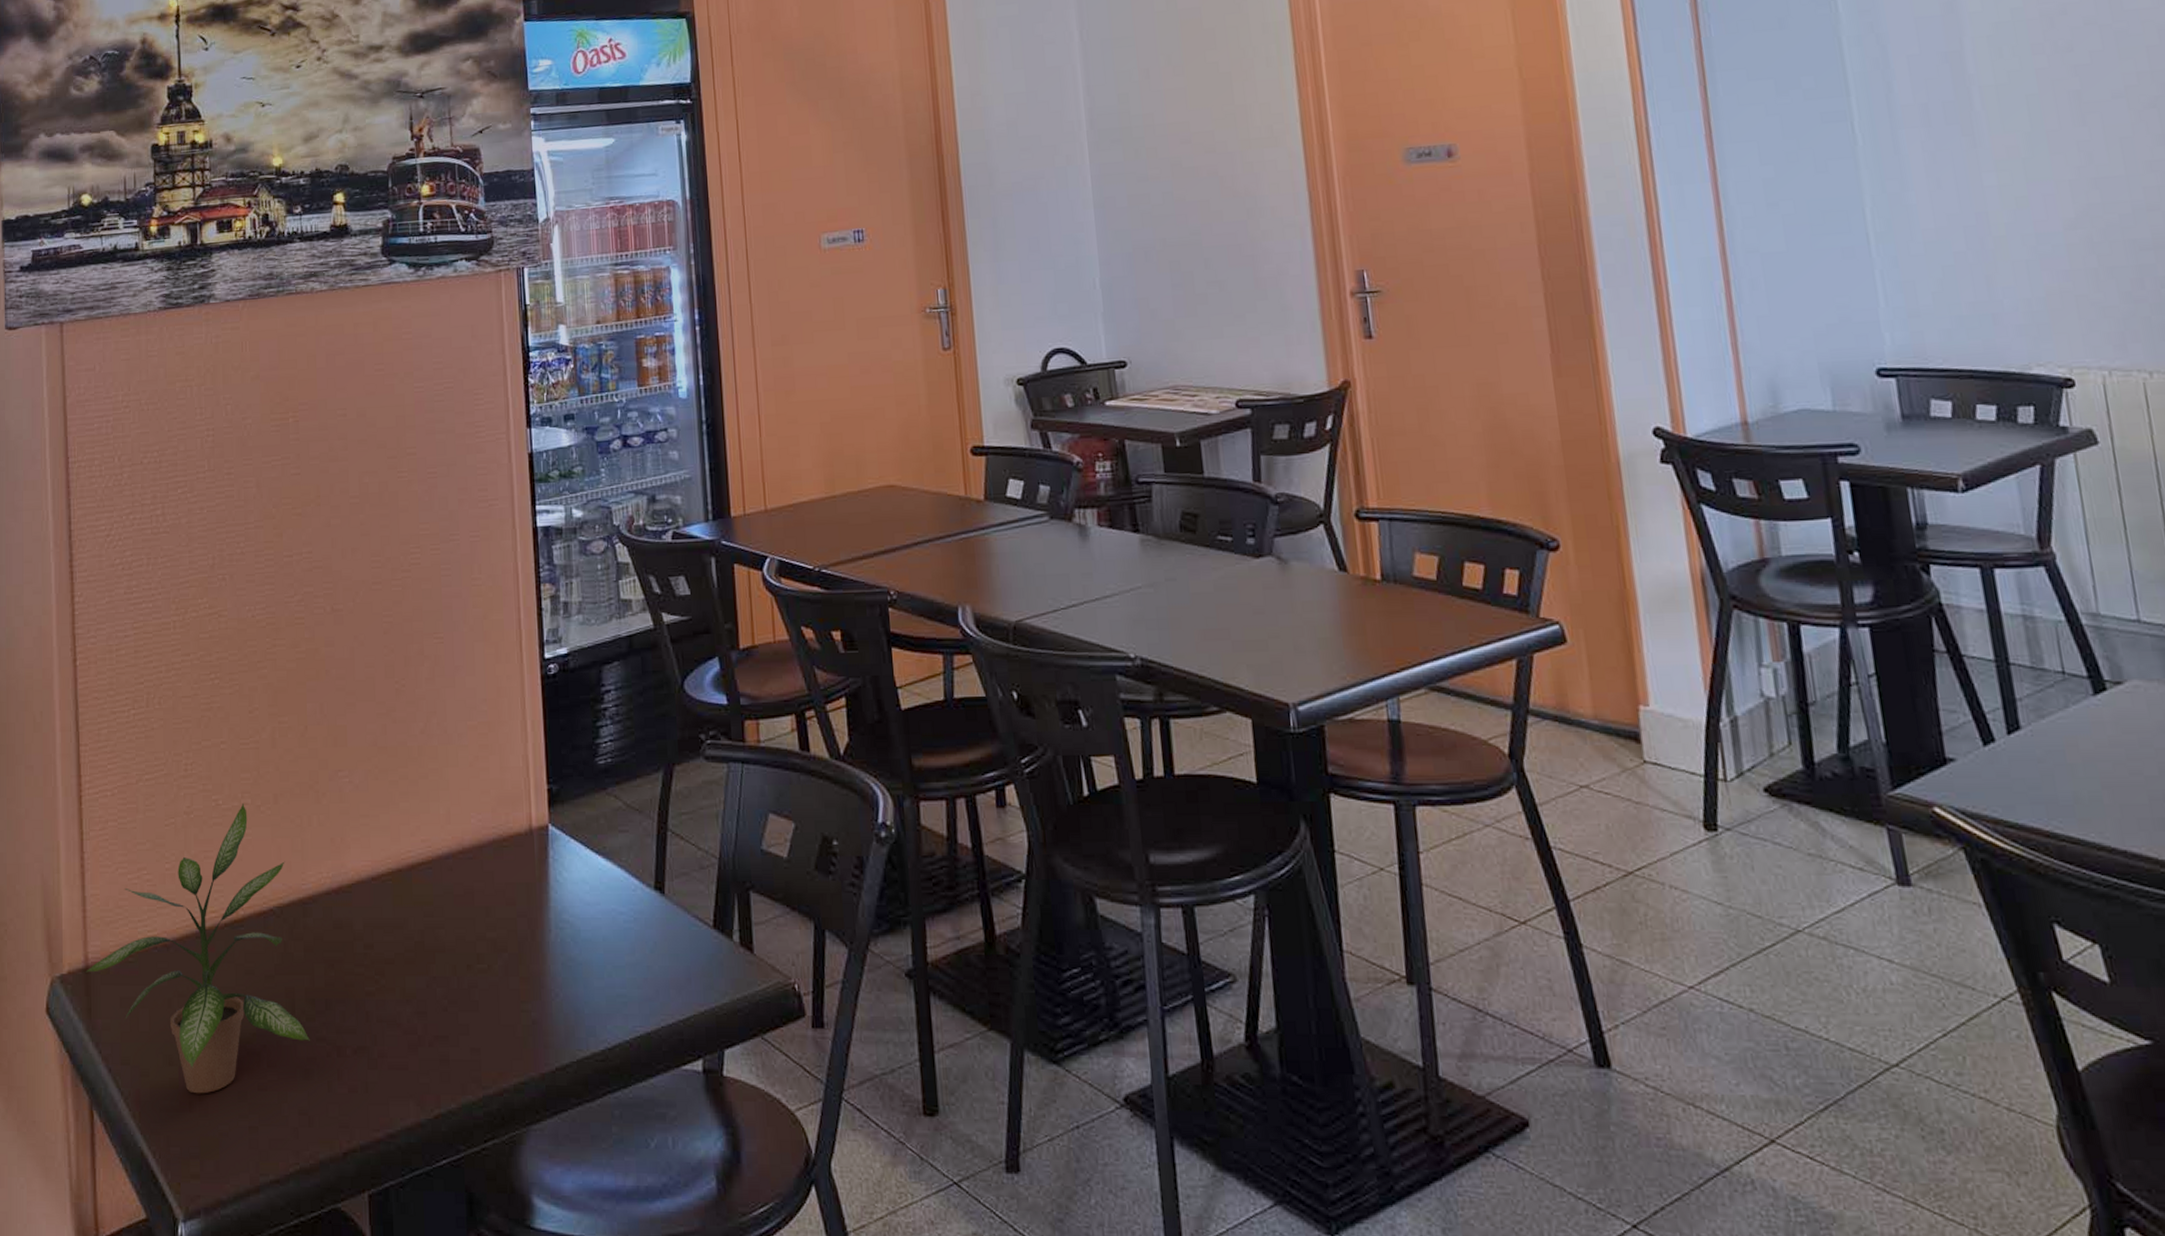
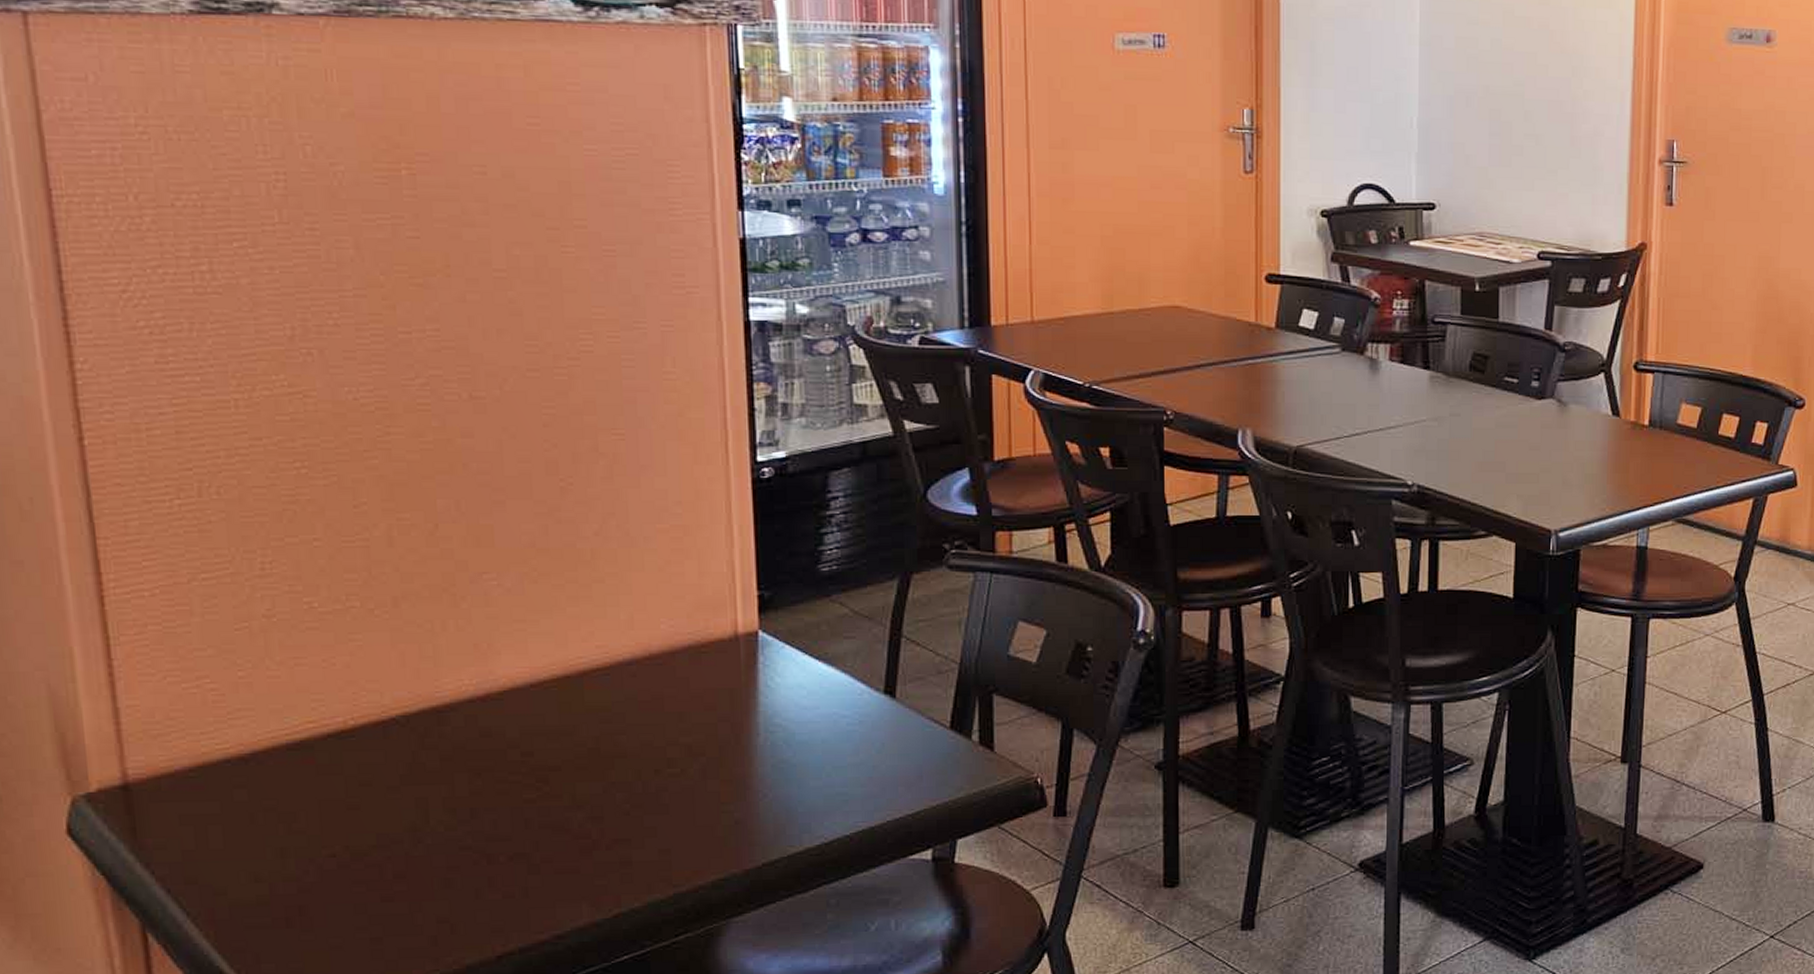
potted plant: present [85,802,311,1094] -> none [124,605,452,910]

